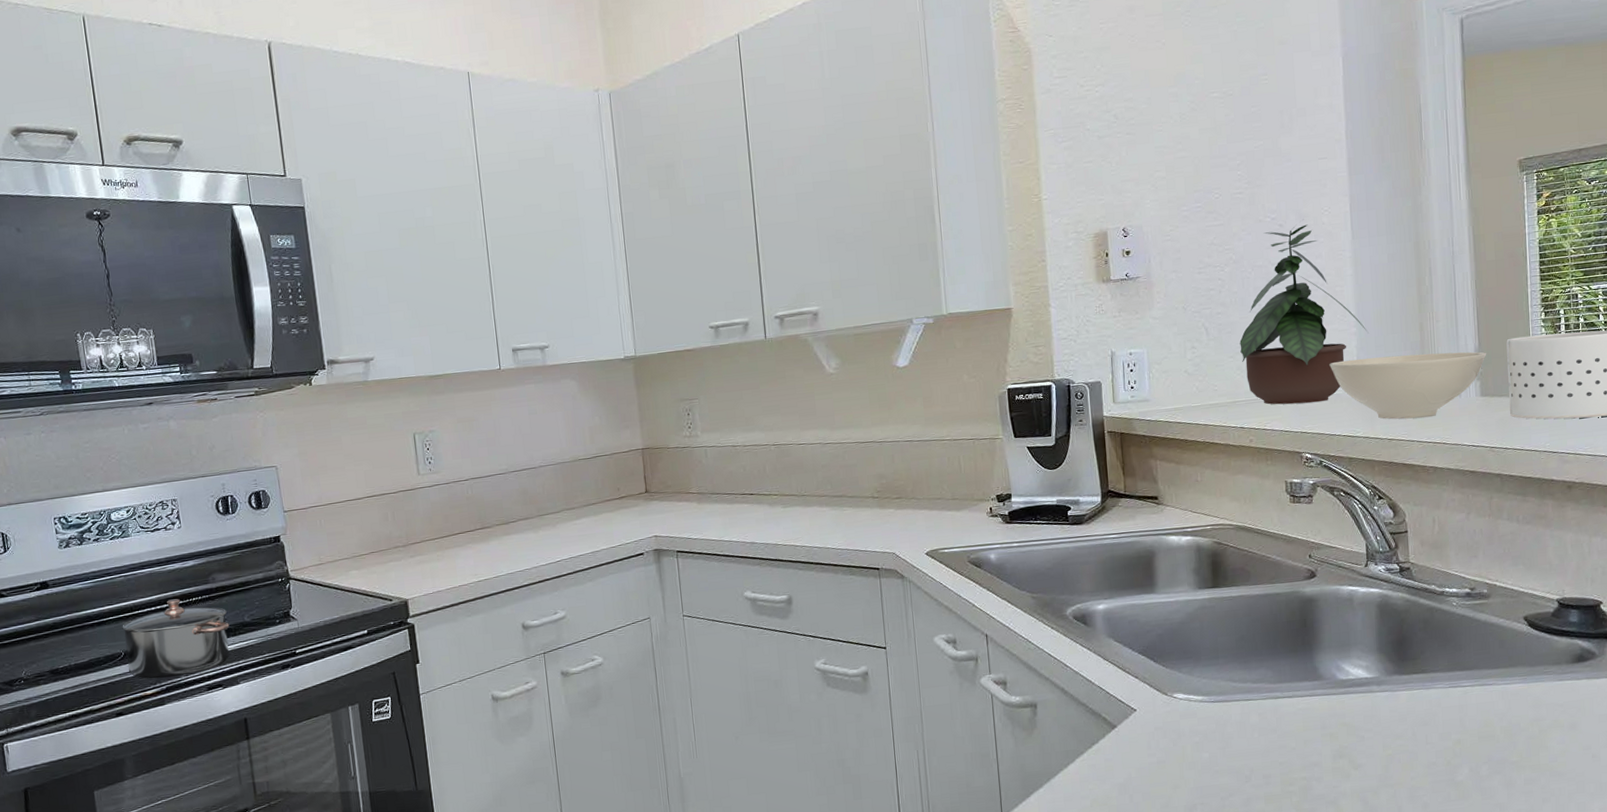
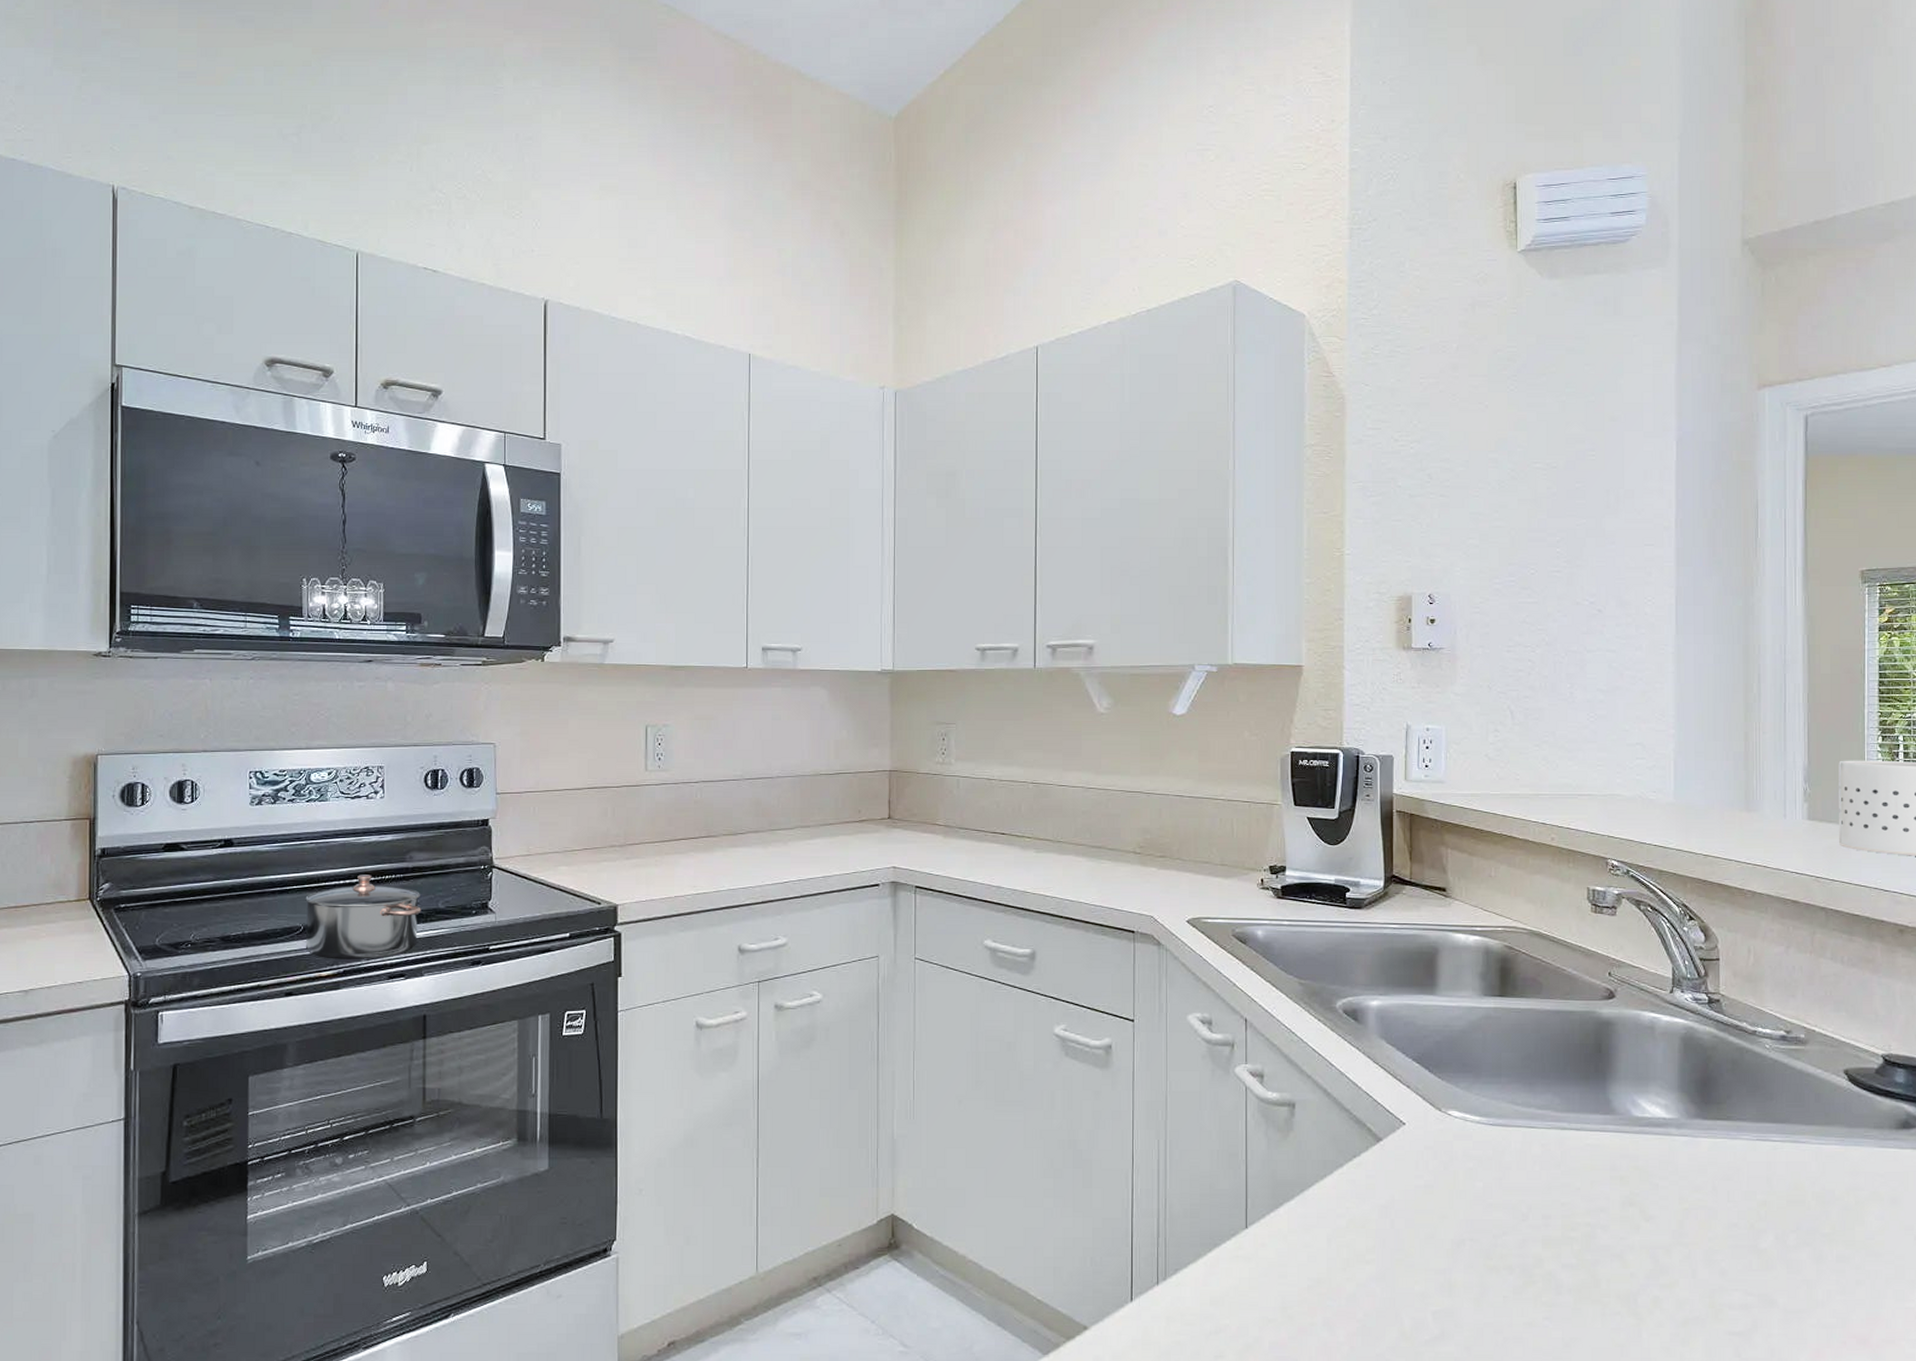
potted plant: present [1239,219,1369,405] -> none [1547,607,1688,806]
bowl: present [1329,351,1487,420] -> none [1643,763,1817,836]

